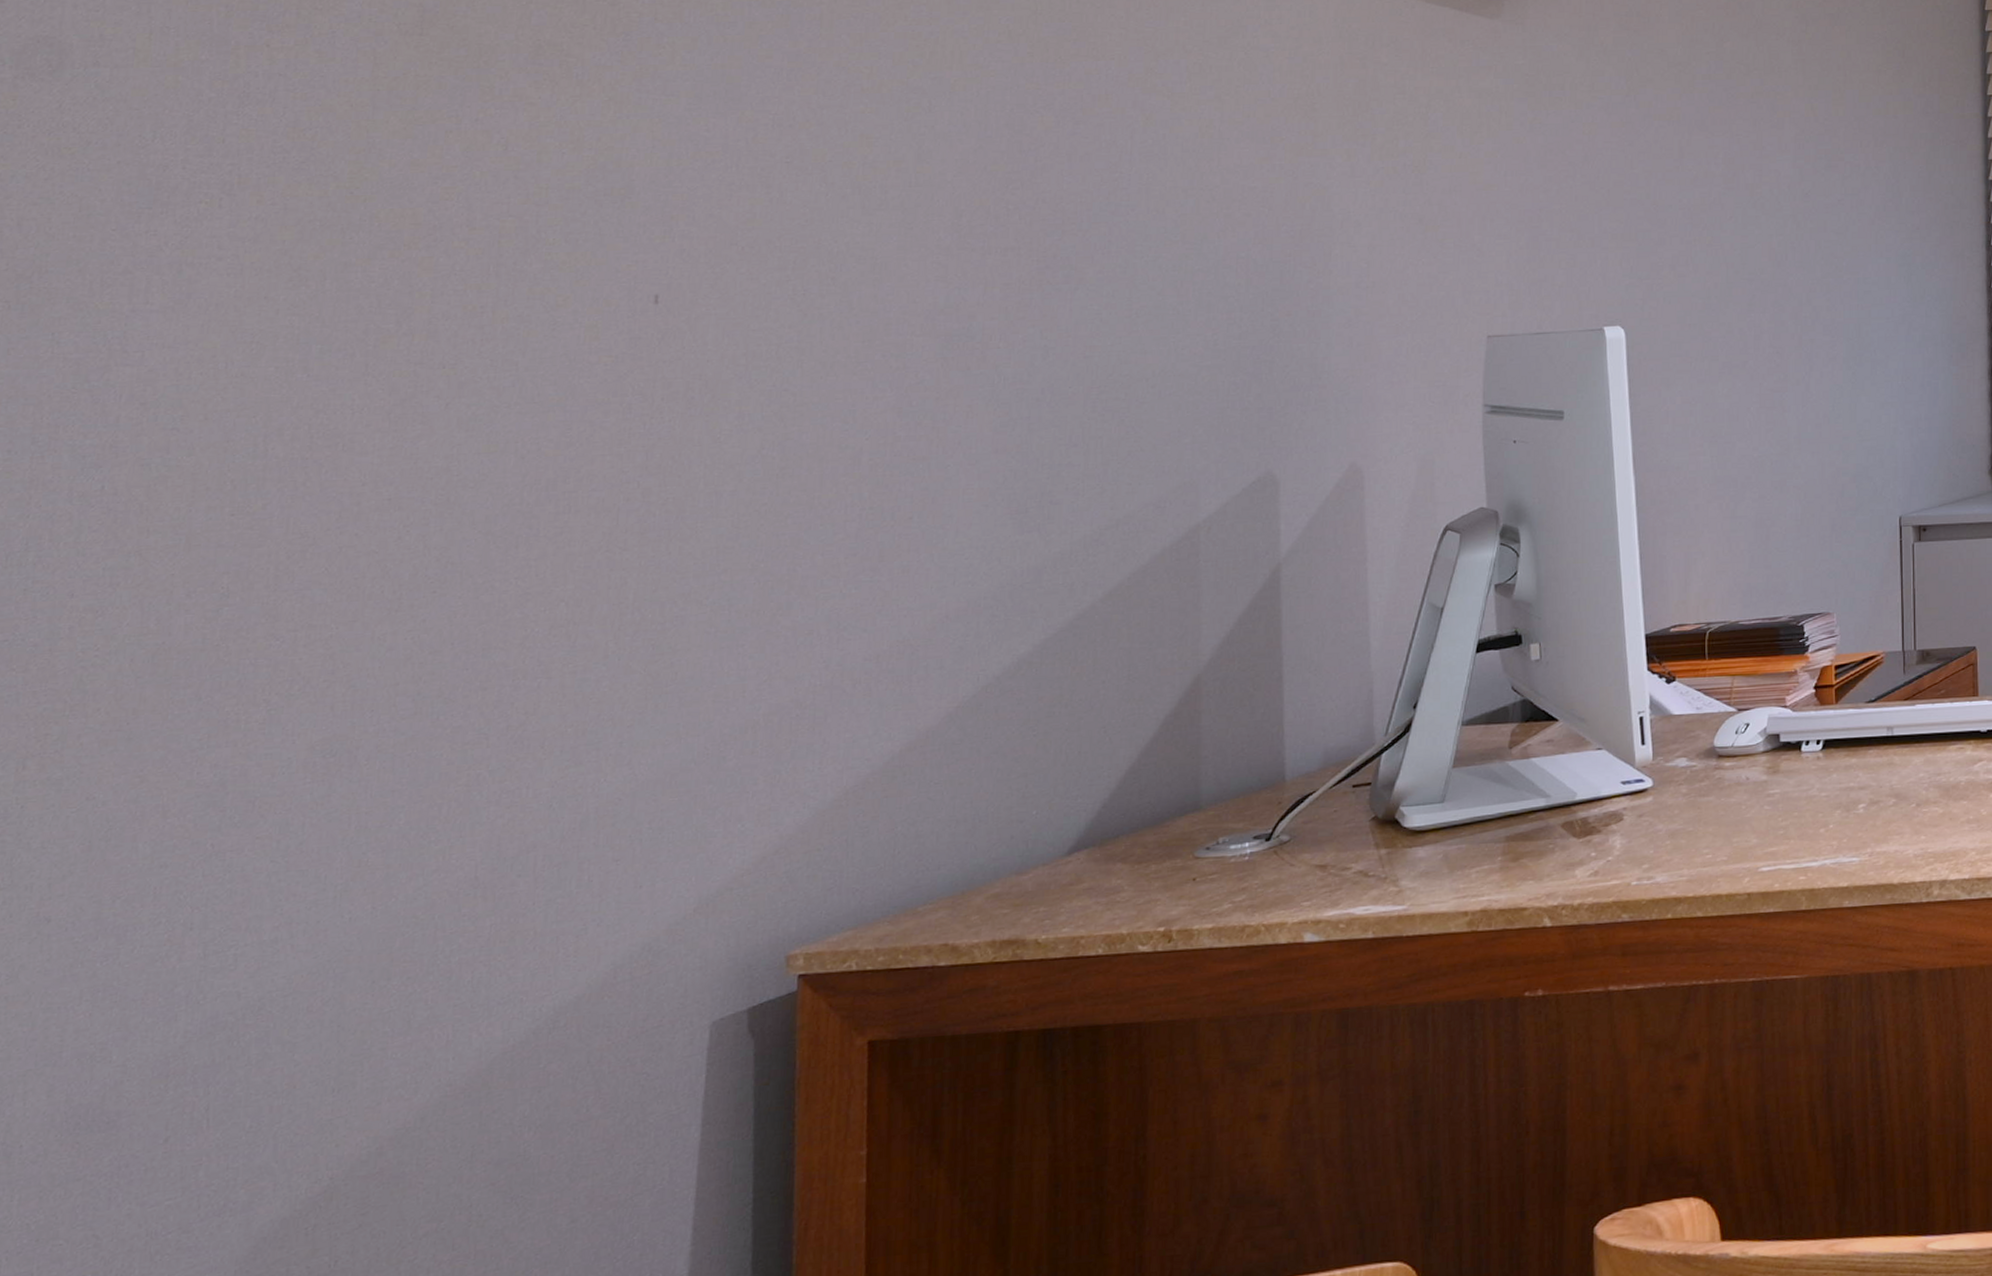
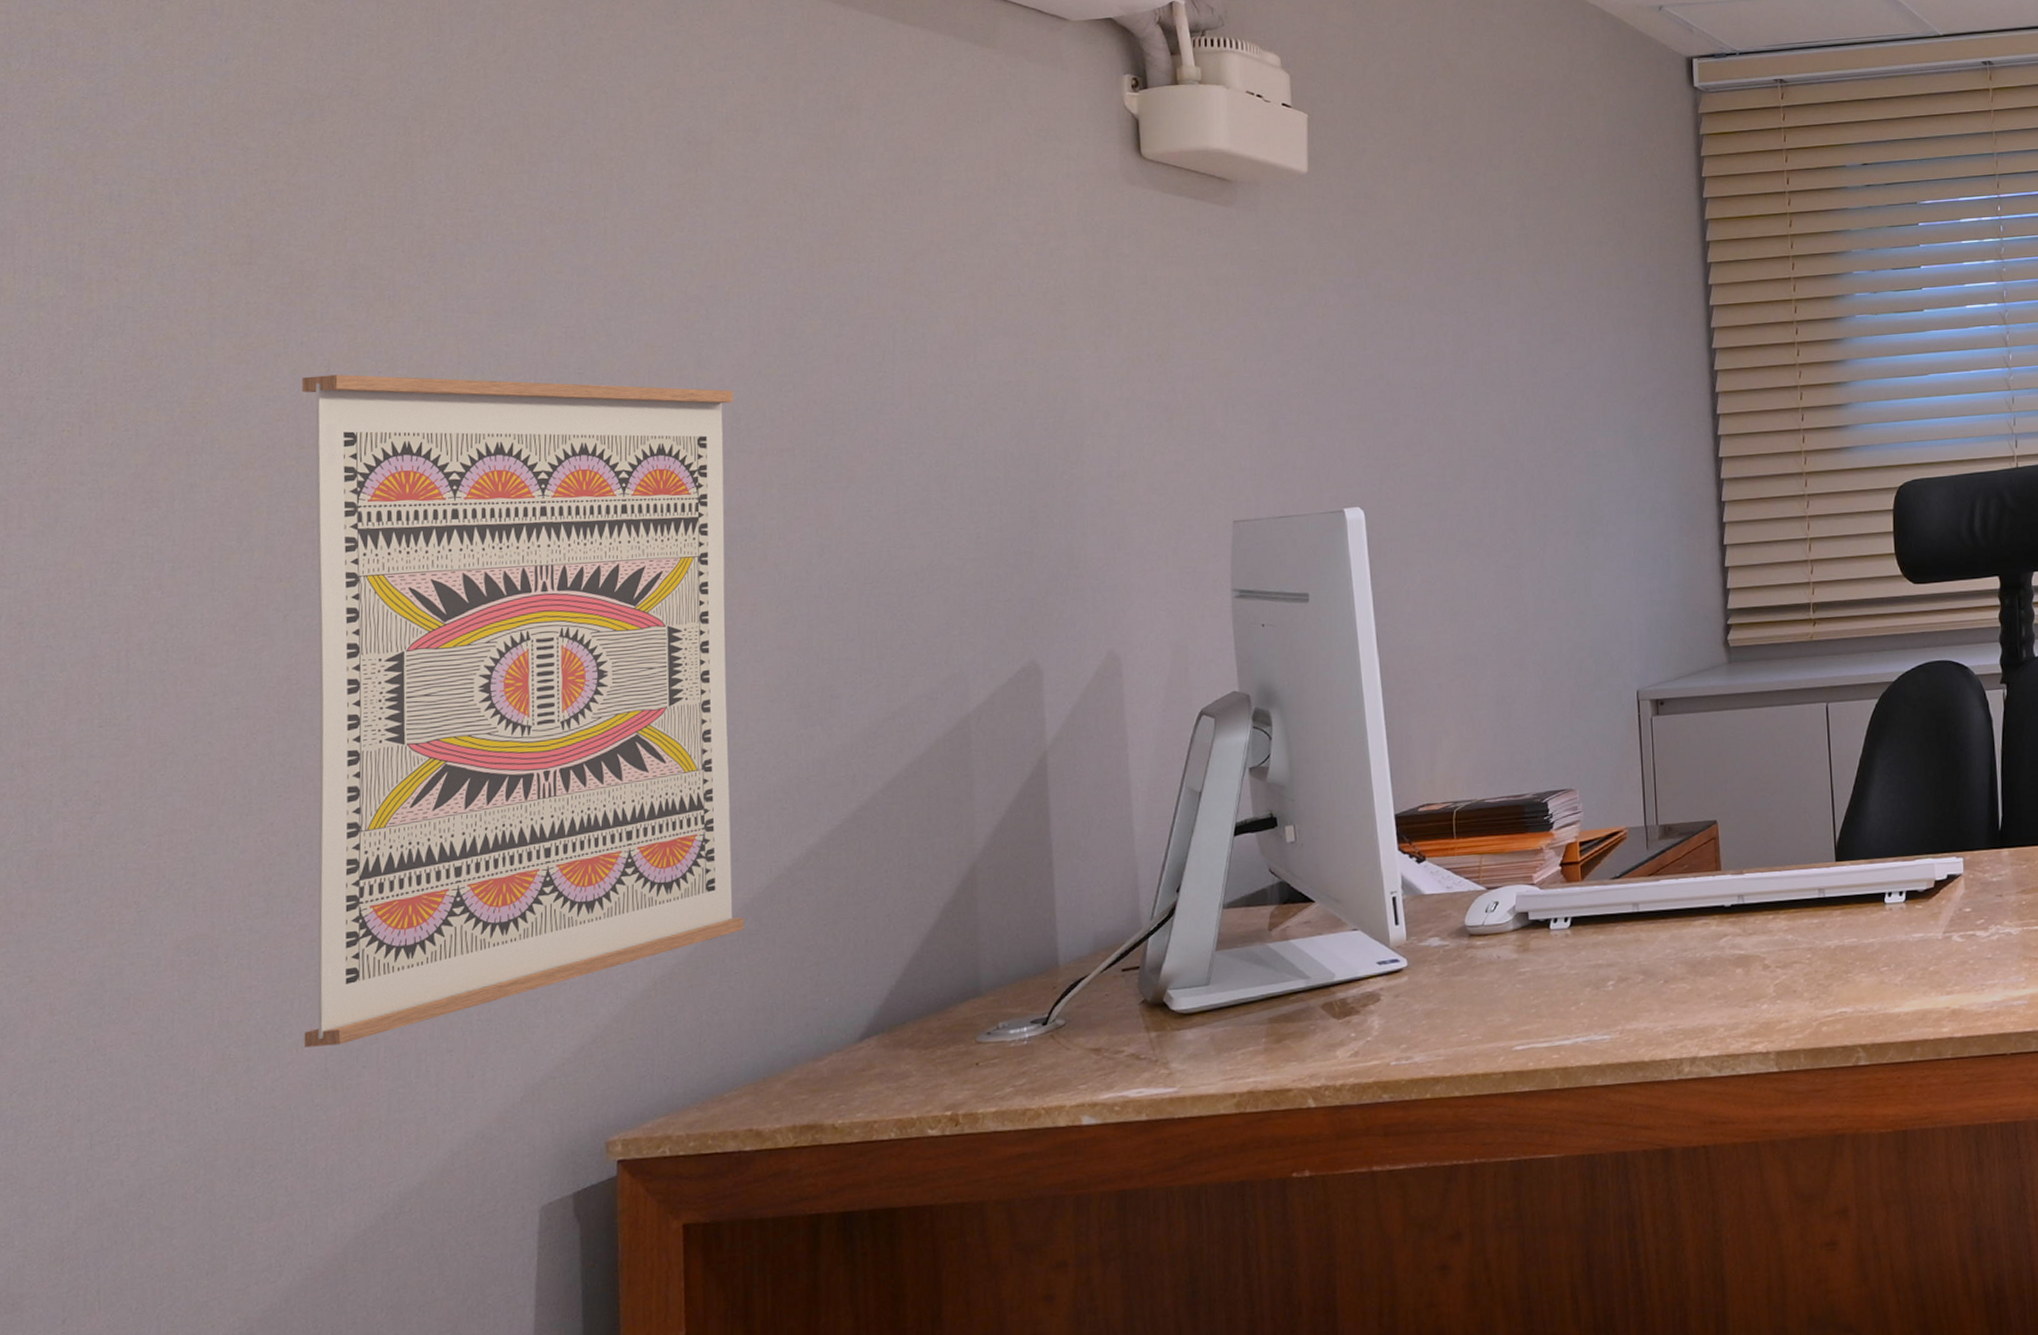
wall art: none [451,154,956,855] -> present [302,374,744,1048]

